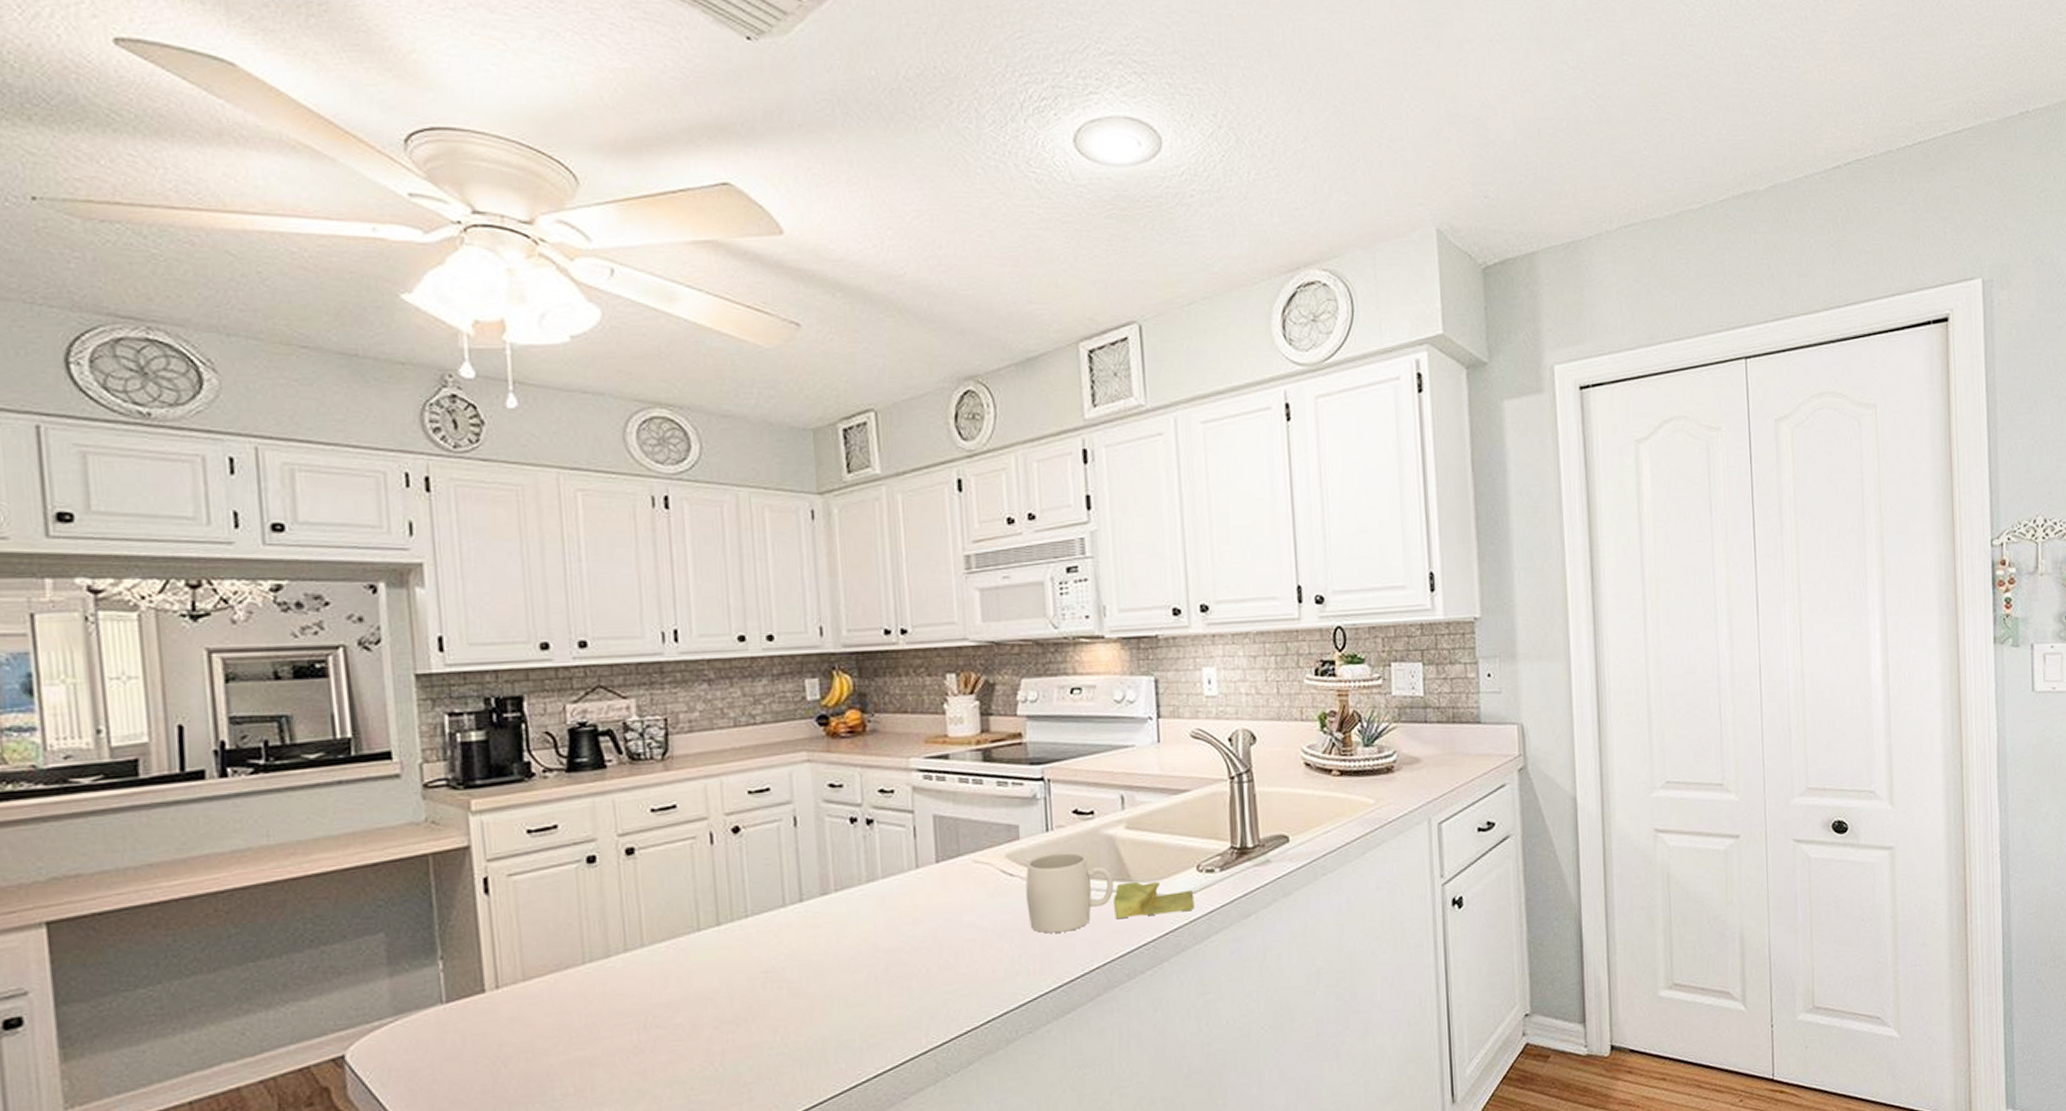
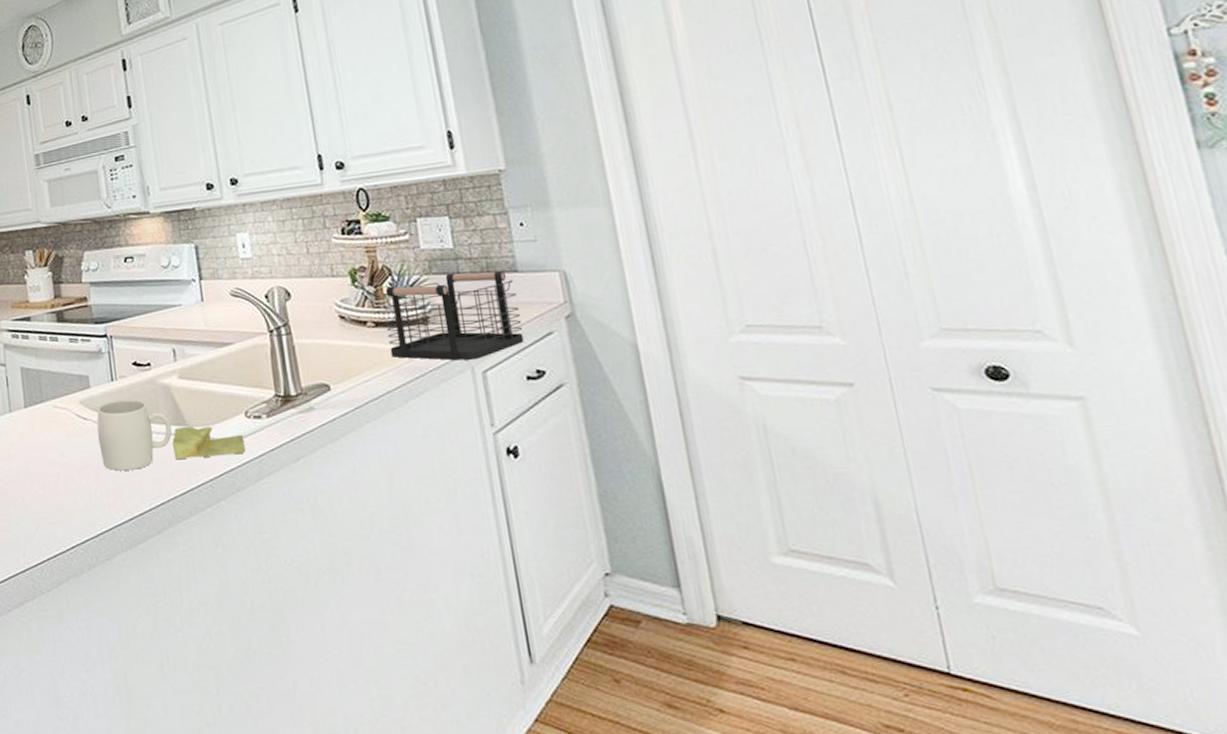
dish rack: none [1350,722,1480,812] -> present [383,271,524,361]

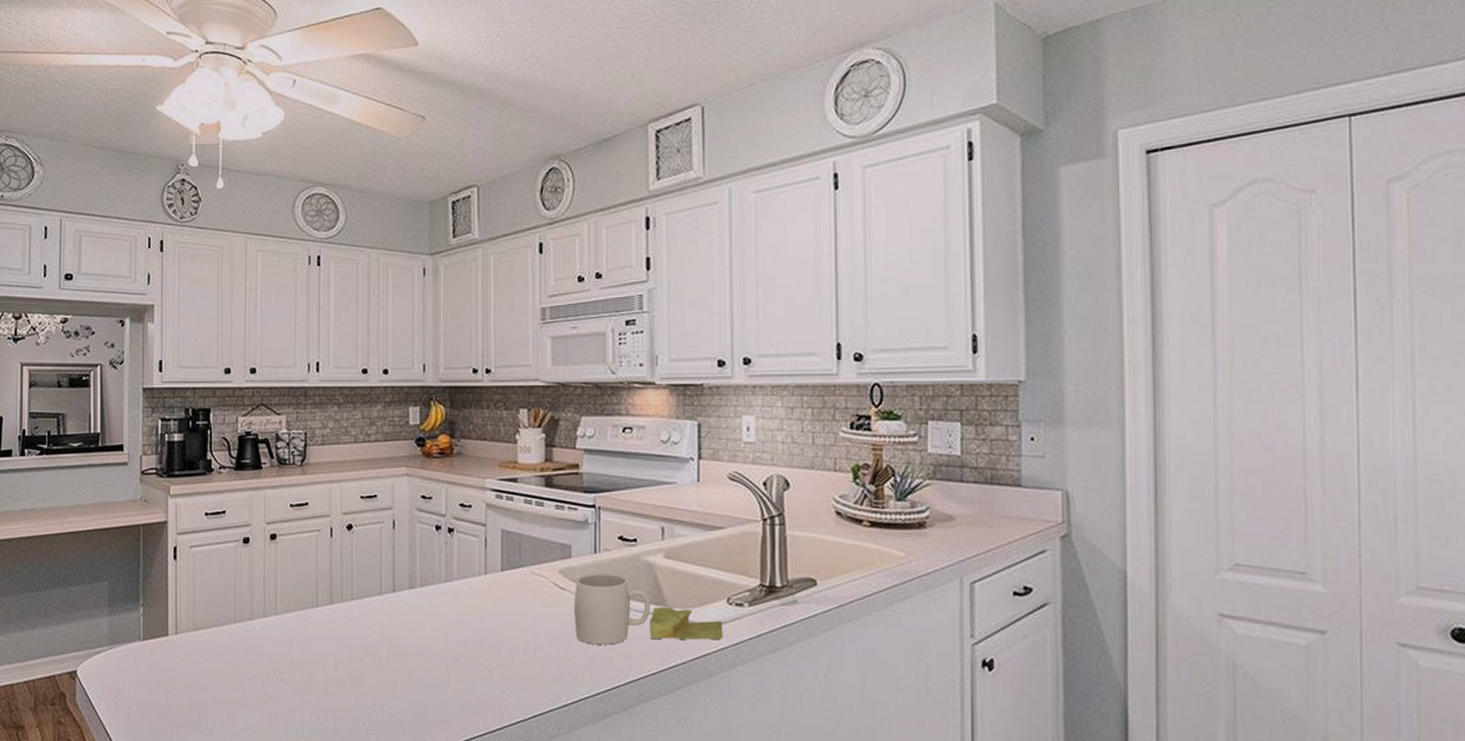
dish rack: present [383,271,524,361] -> none [882,481,1018,571]

